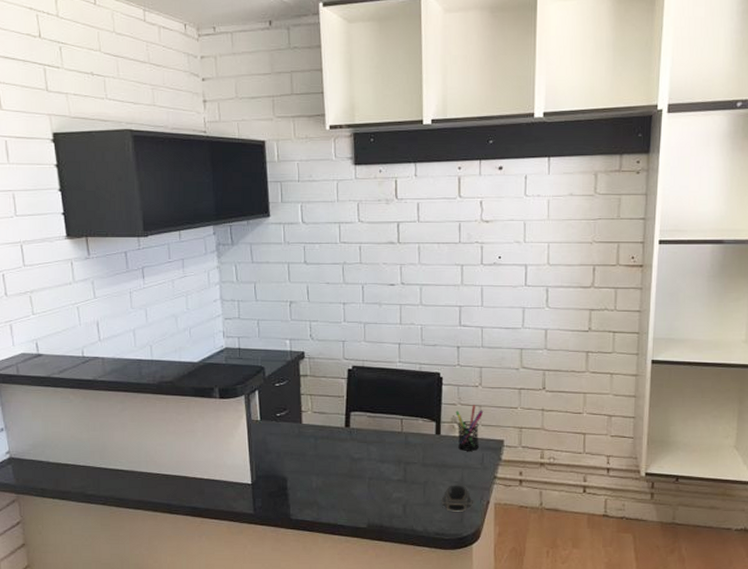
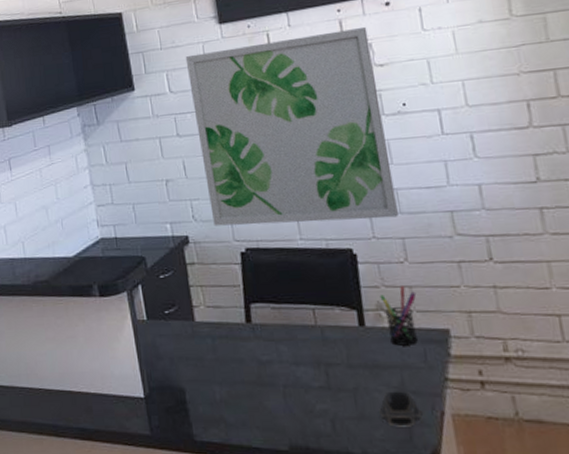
wall art: none [320,185,481,350] -> present [185,26,398,226]

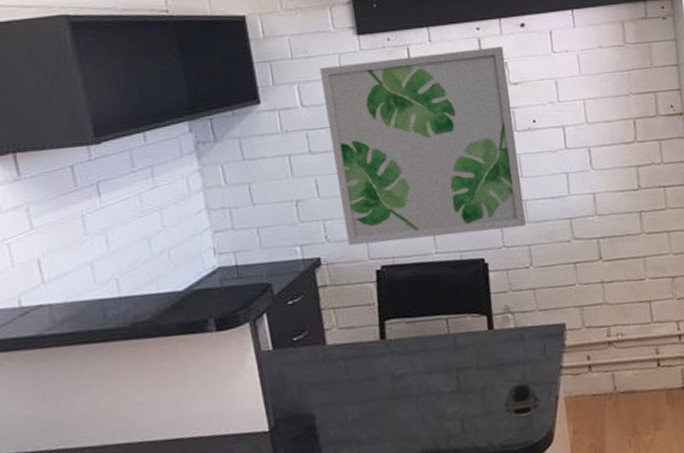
pen holder: present [380,286,418,346] -> none [507,289,539,344]

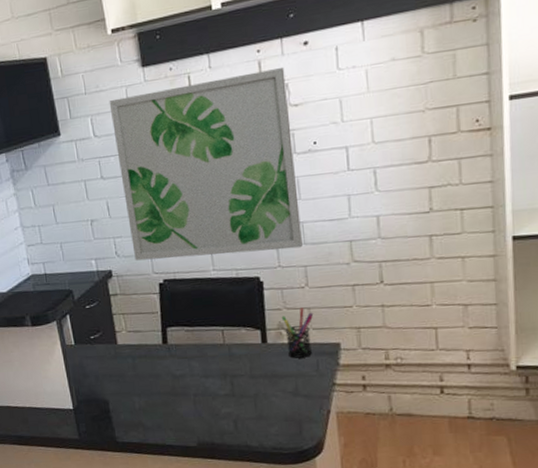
computer mouse: present [504,383,540,417] -> none [275,395,312,424]
pen holder: none [507,289,539,344] -> present [281,308,314,358]

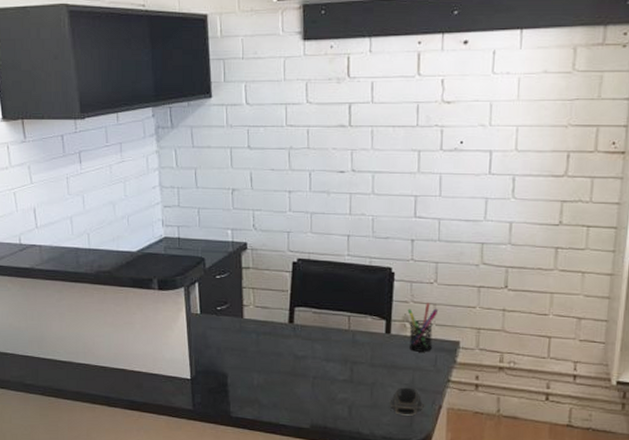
wall art: present [109,66,303,261] -> none [265,62,442,244]
computer mouse: none [275,395,312,424] -> present [389,387,424,416]

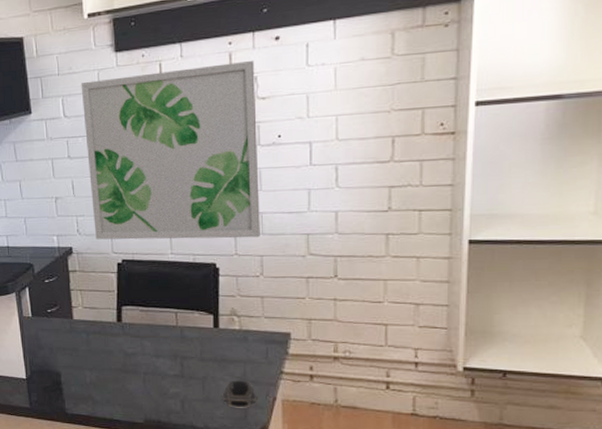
wall art: none [265,62,442,244] -> present [81,60,260,240]
pen holder: present [407,303,439,352] -> none [234,296,267,345]

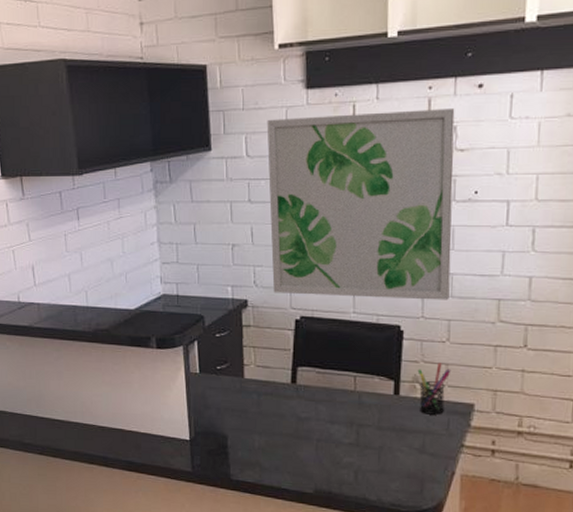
computer mouse: present [222,380,258,408] -> none [398,451,436,482]
pen holder: none [234,296,267,345] -> present [417,363,451,415]

